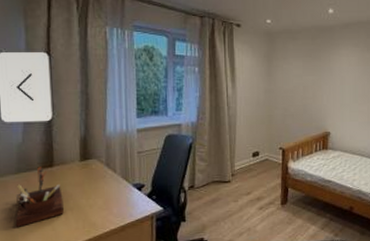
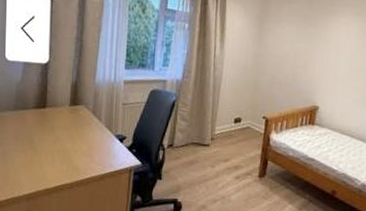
desk organizer: present [15,167,64,227] -> none [9,106,52,162]

